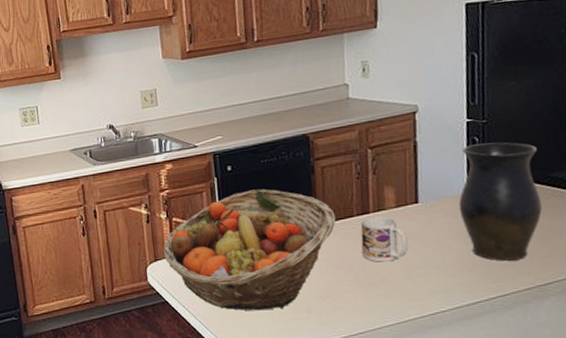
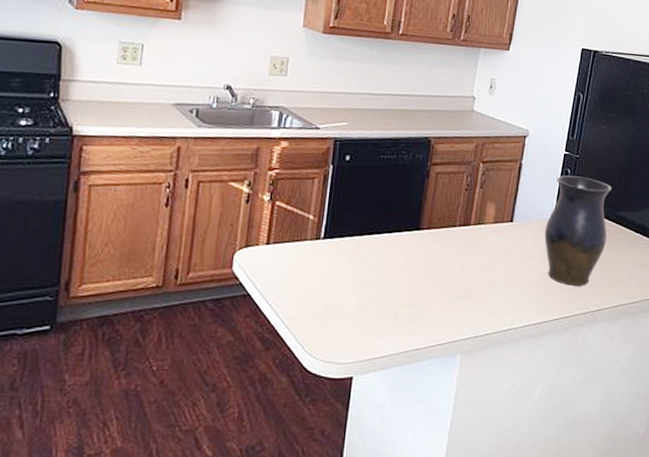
fruit basket: present [162,189,336,311] -> none [256,184,440,314]
mug: present [360,216,409,262] -> none [456,229,498,275]

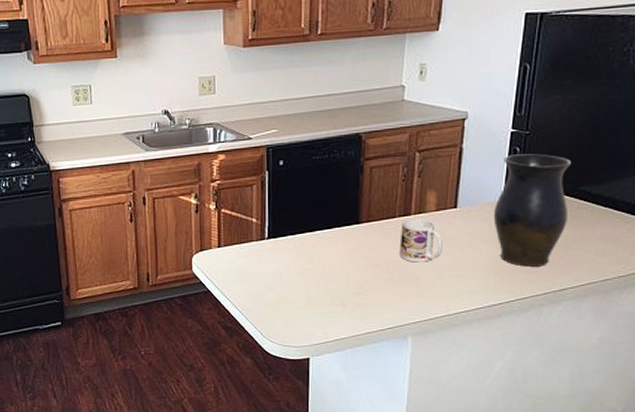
mug: none [456,229,498,275] -> present [400,219,443,263]

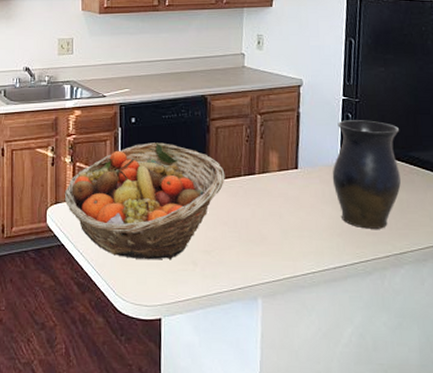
fruit basket: none [209,185,379,303] -> present [64,142,225,260]
mug: present [400,219,443,263] -> none [246,178,287,222]

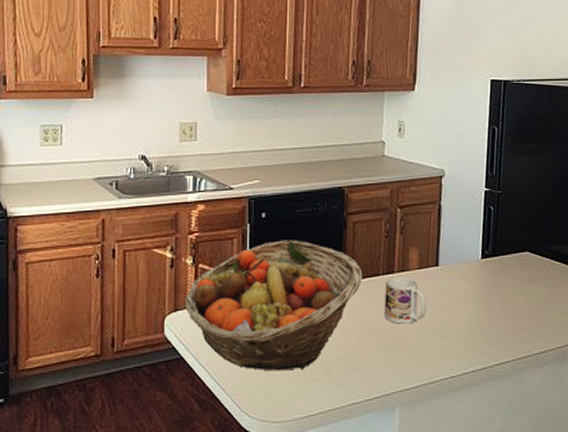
mug: none [246,178,287,222] -> present [384,277,427,324]
vase: present [332,120,401,229] -> none [473,213,541,328]

